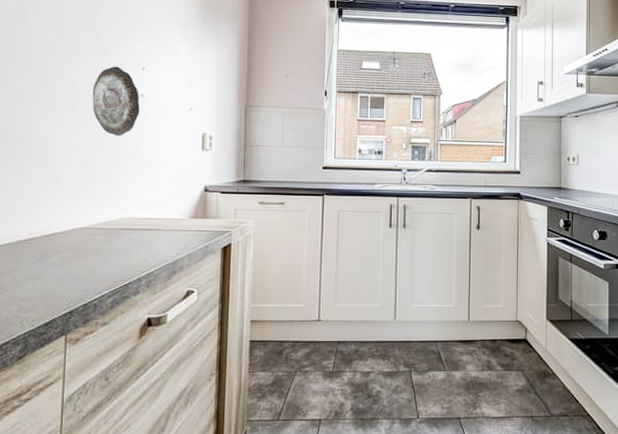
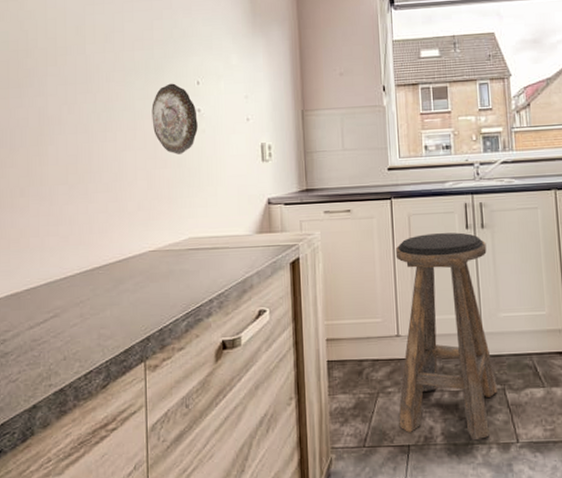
stool: none [311,230,406,416] -> present [396,232,497,441]

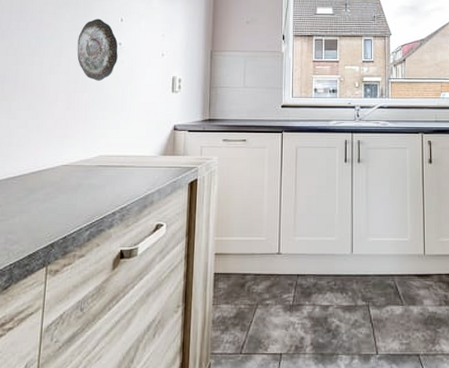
stool: present [396,232,497,441] -> none [273,165,362,351]

